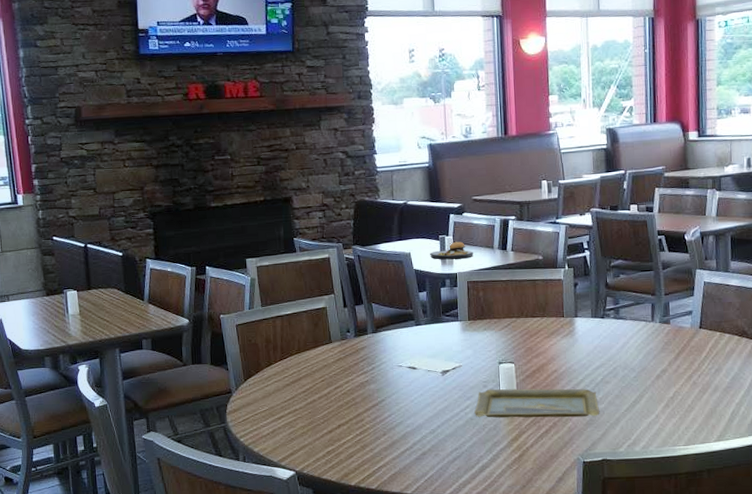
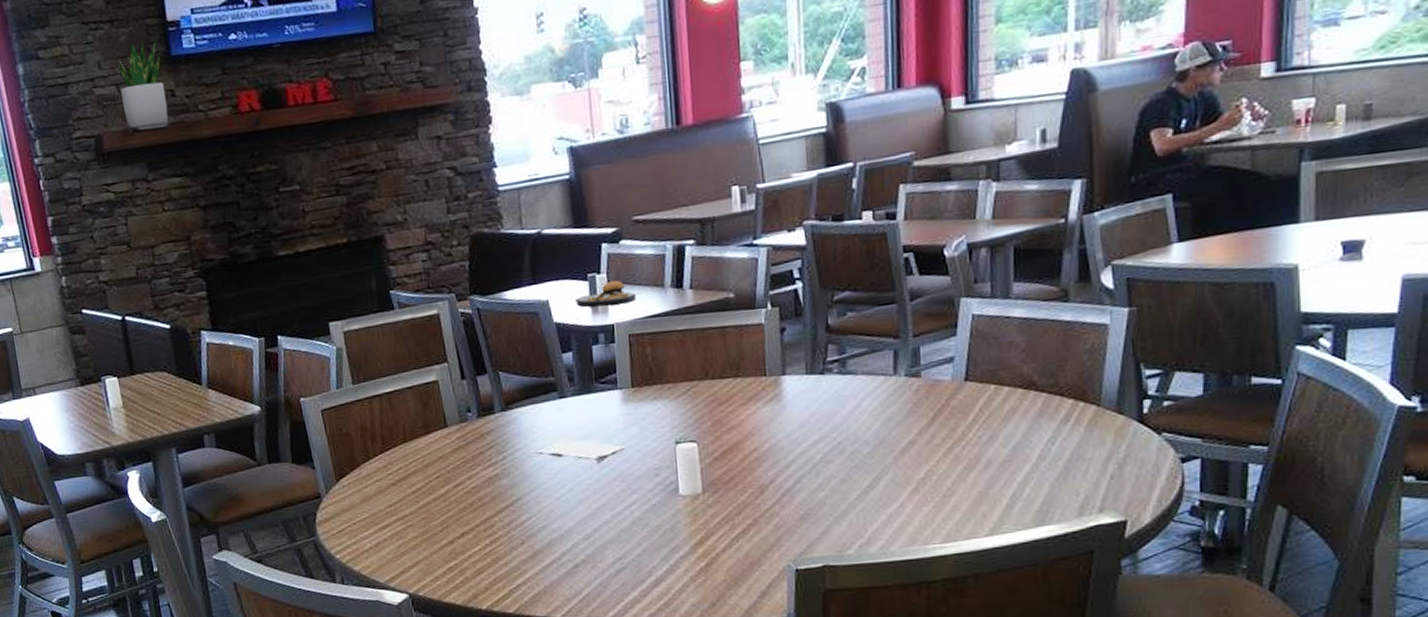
planter: none [98,41,134,108] -> present [117,39,169,134]
tray: present [474,388,600,418] -> none [643,472,819,516]

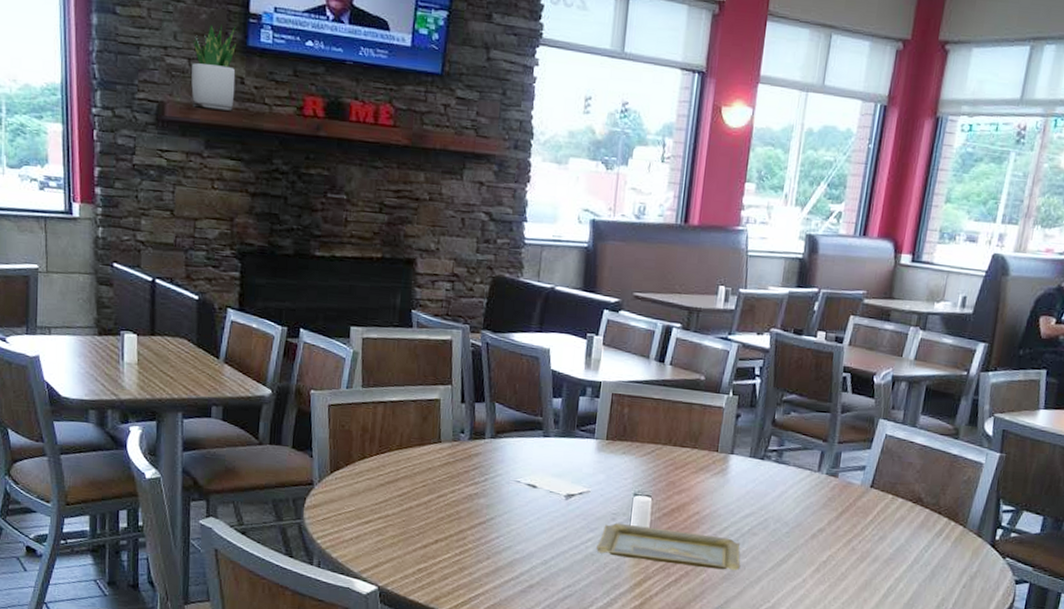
burger: present [575,278,636,307] -> none [573,341,624,366]
tray: none [643,472,819,516] -> present [596,522,741,571]

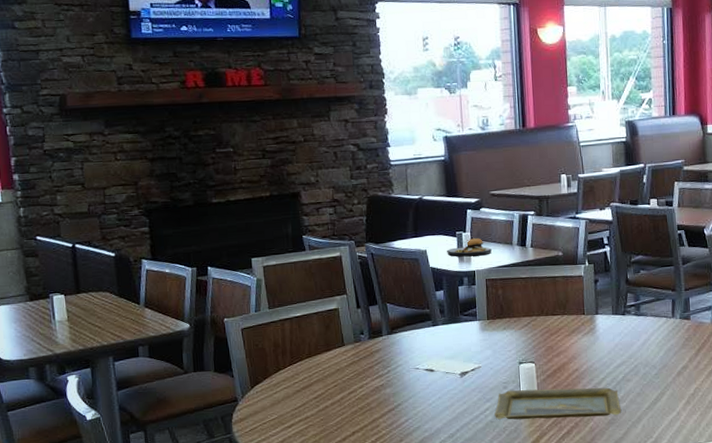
planter: present [191,23,236,112] -> none [84,23,126,96]
burger: none [573,341,624,366] -> present [447,236,492,257]

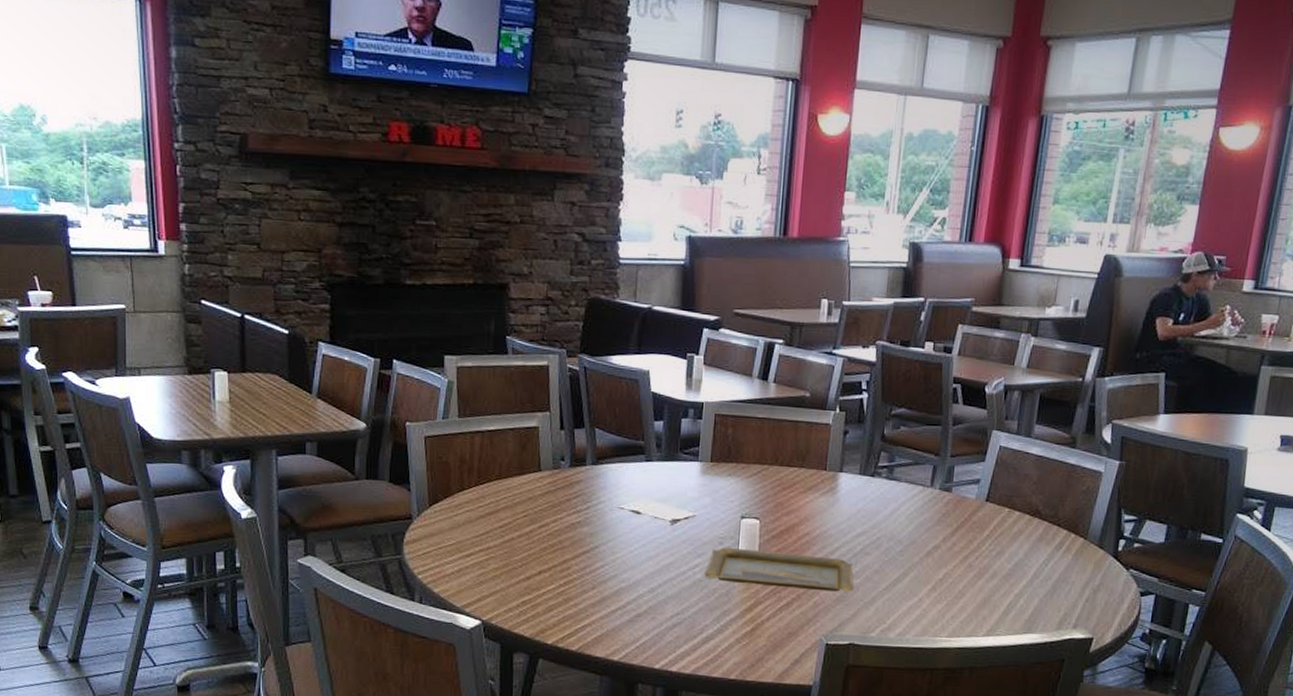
burger: present [447,236,492,257] -> none [673,361,726,386]

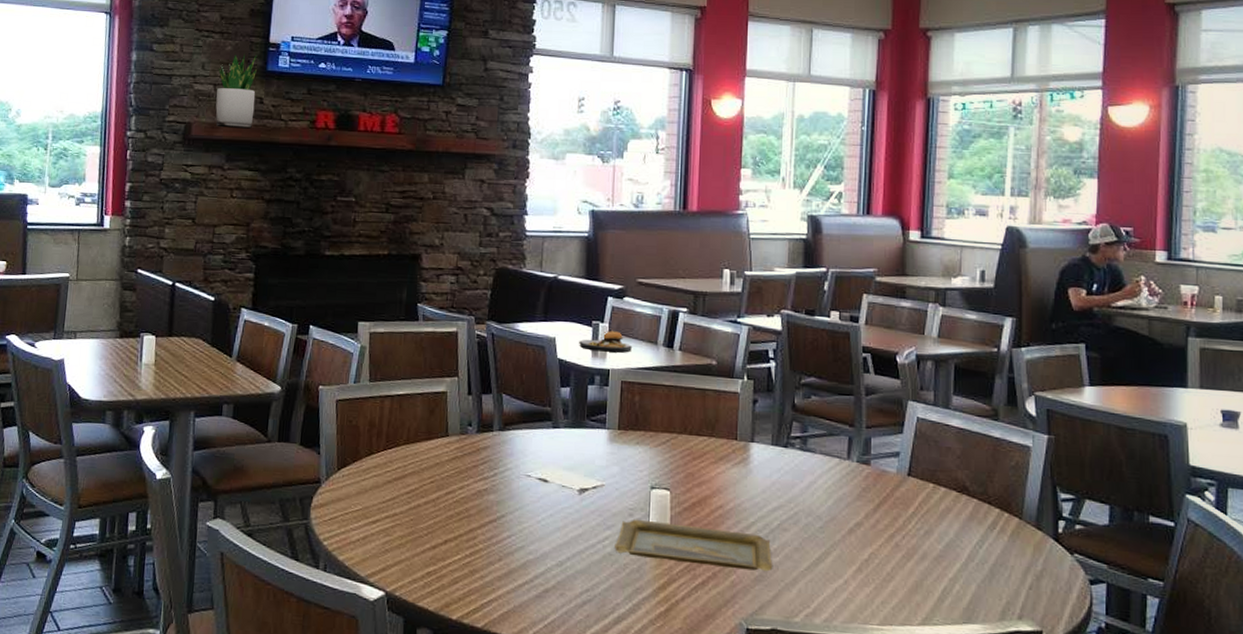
planter: none [272,51,318,141] -> present [215,53,257,129]
burger: none [673,361,726,386] -> present [579,328,632,353]

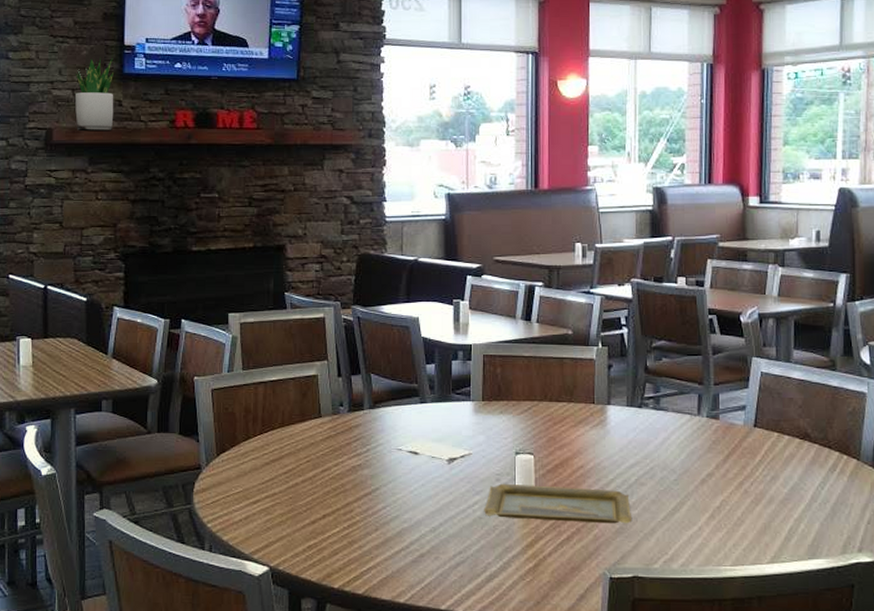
burger: present [579,328,632,353] -> none [441,305,492,328]

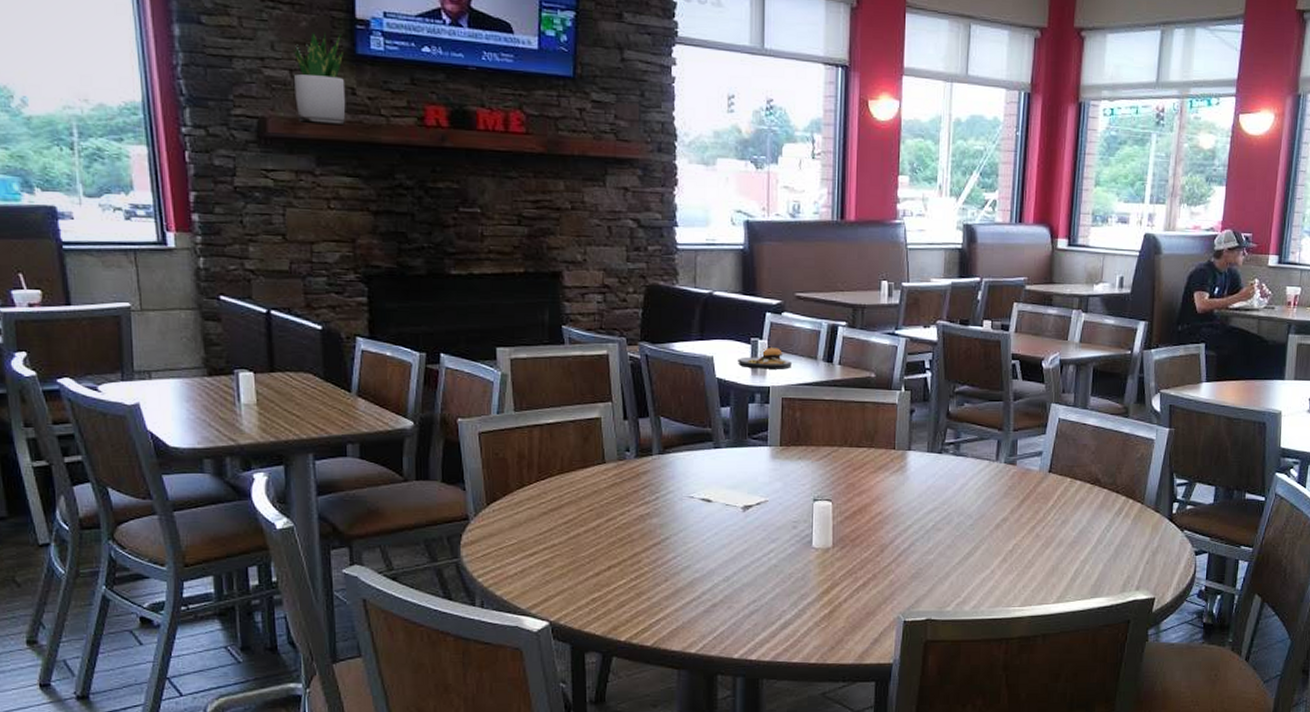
burger: none [441,305,492,328] -> present [738,345,792,369]
tray: present [484,483,633,524] -> none [780,531,928,569]

